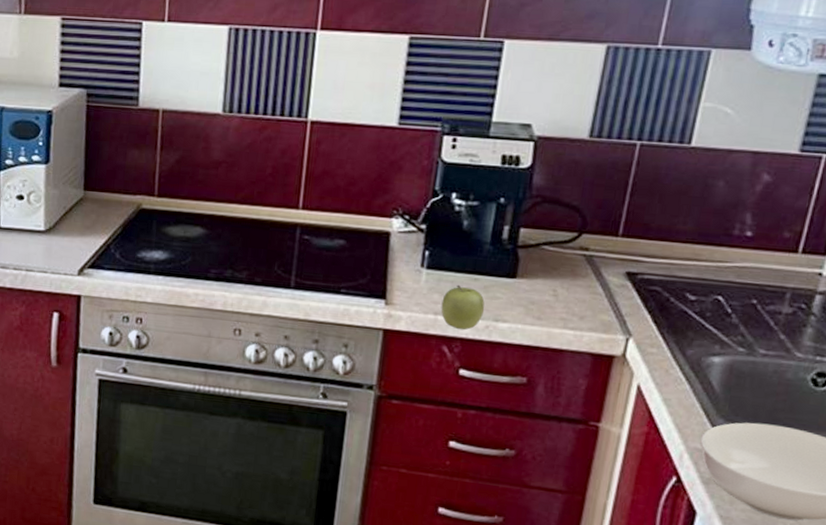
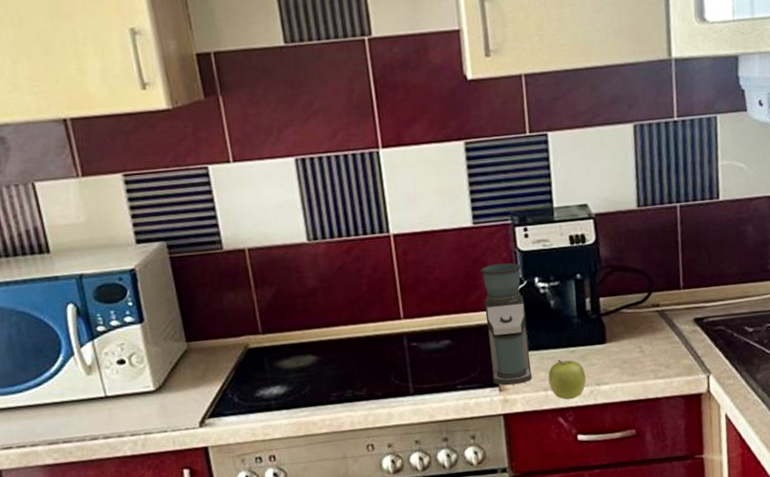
coffee grinder: none [380,170,441,302] -> present [480,262,532,386]

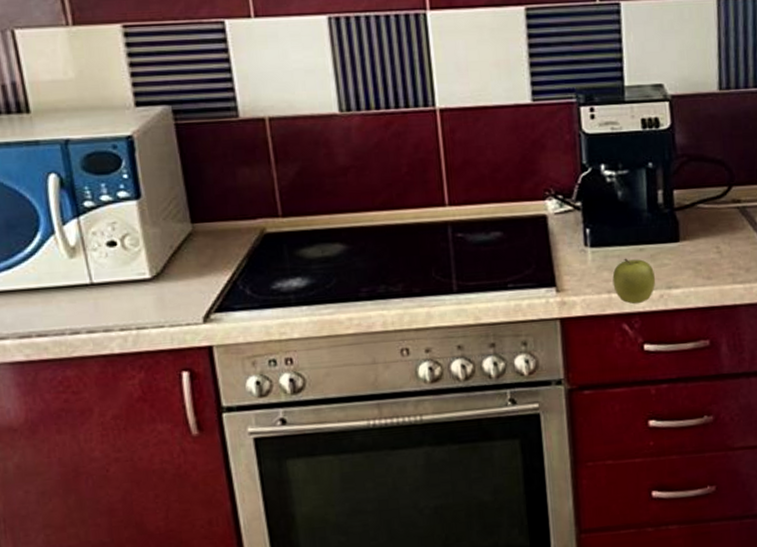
coffee grinder: present [480,262,532,386] -> none [539,146,595,286]

